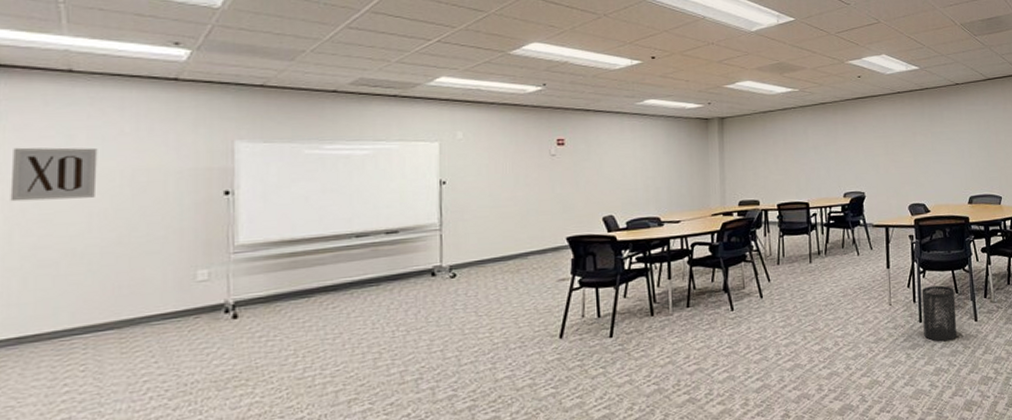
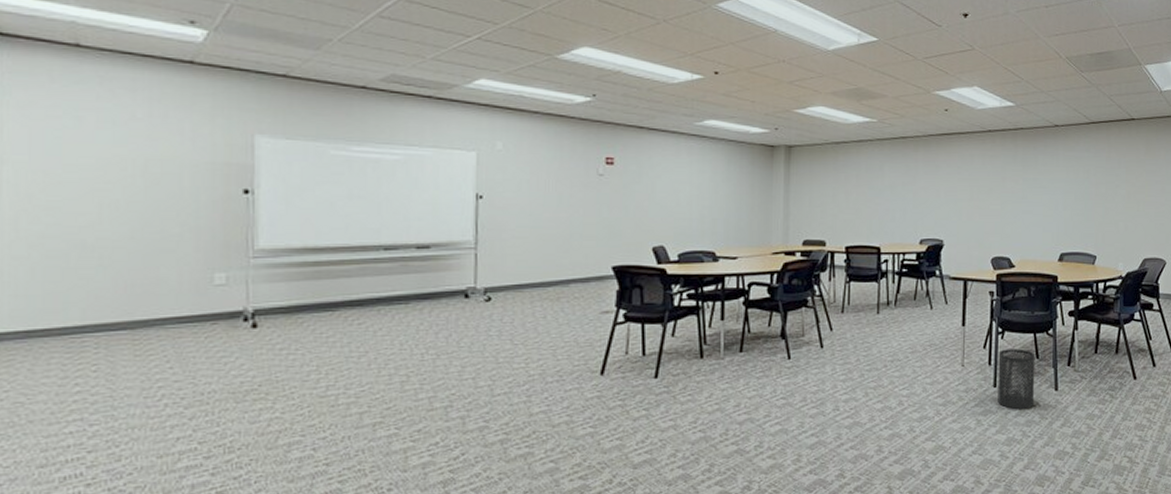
wall art: present [10,147,98,202] -> none [15,126,108,186]

